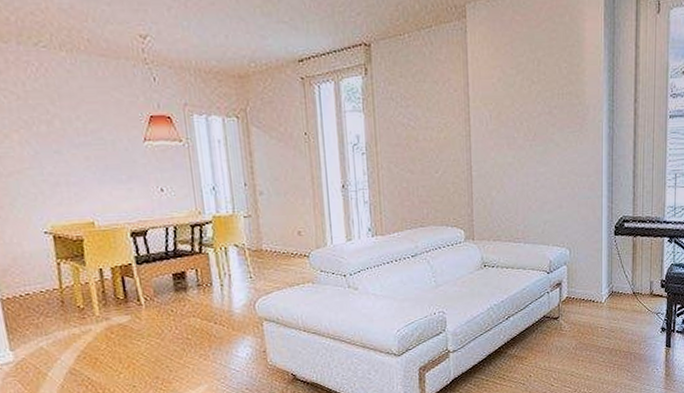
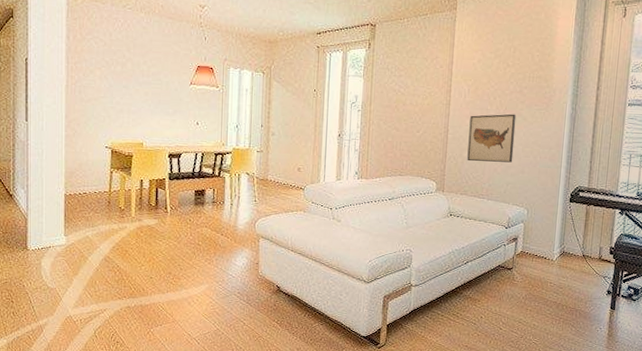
wall art: none [495,140,548,201] -> present [467,114,517,163]

